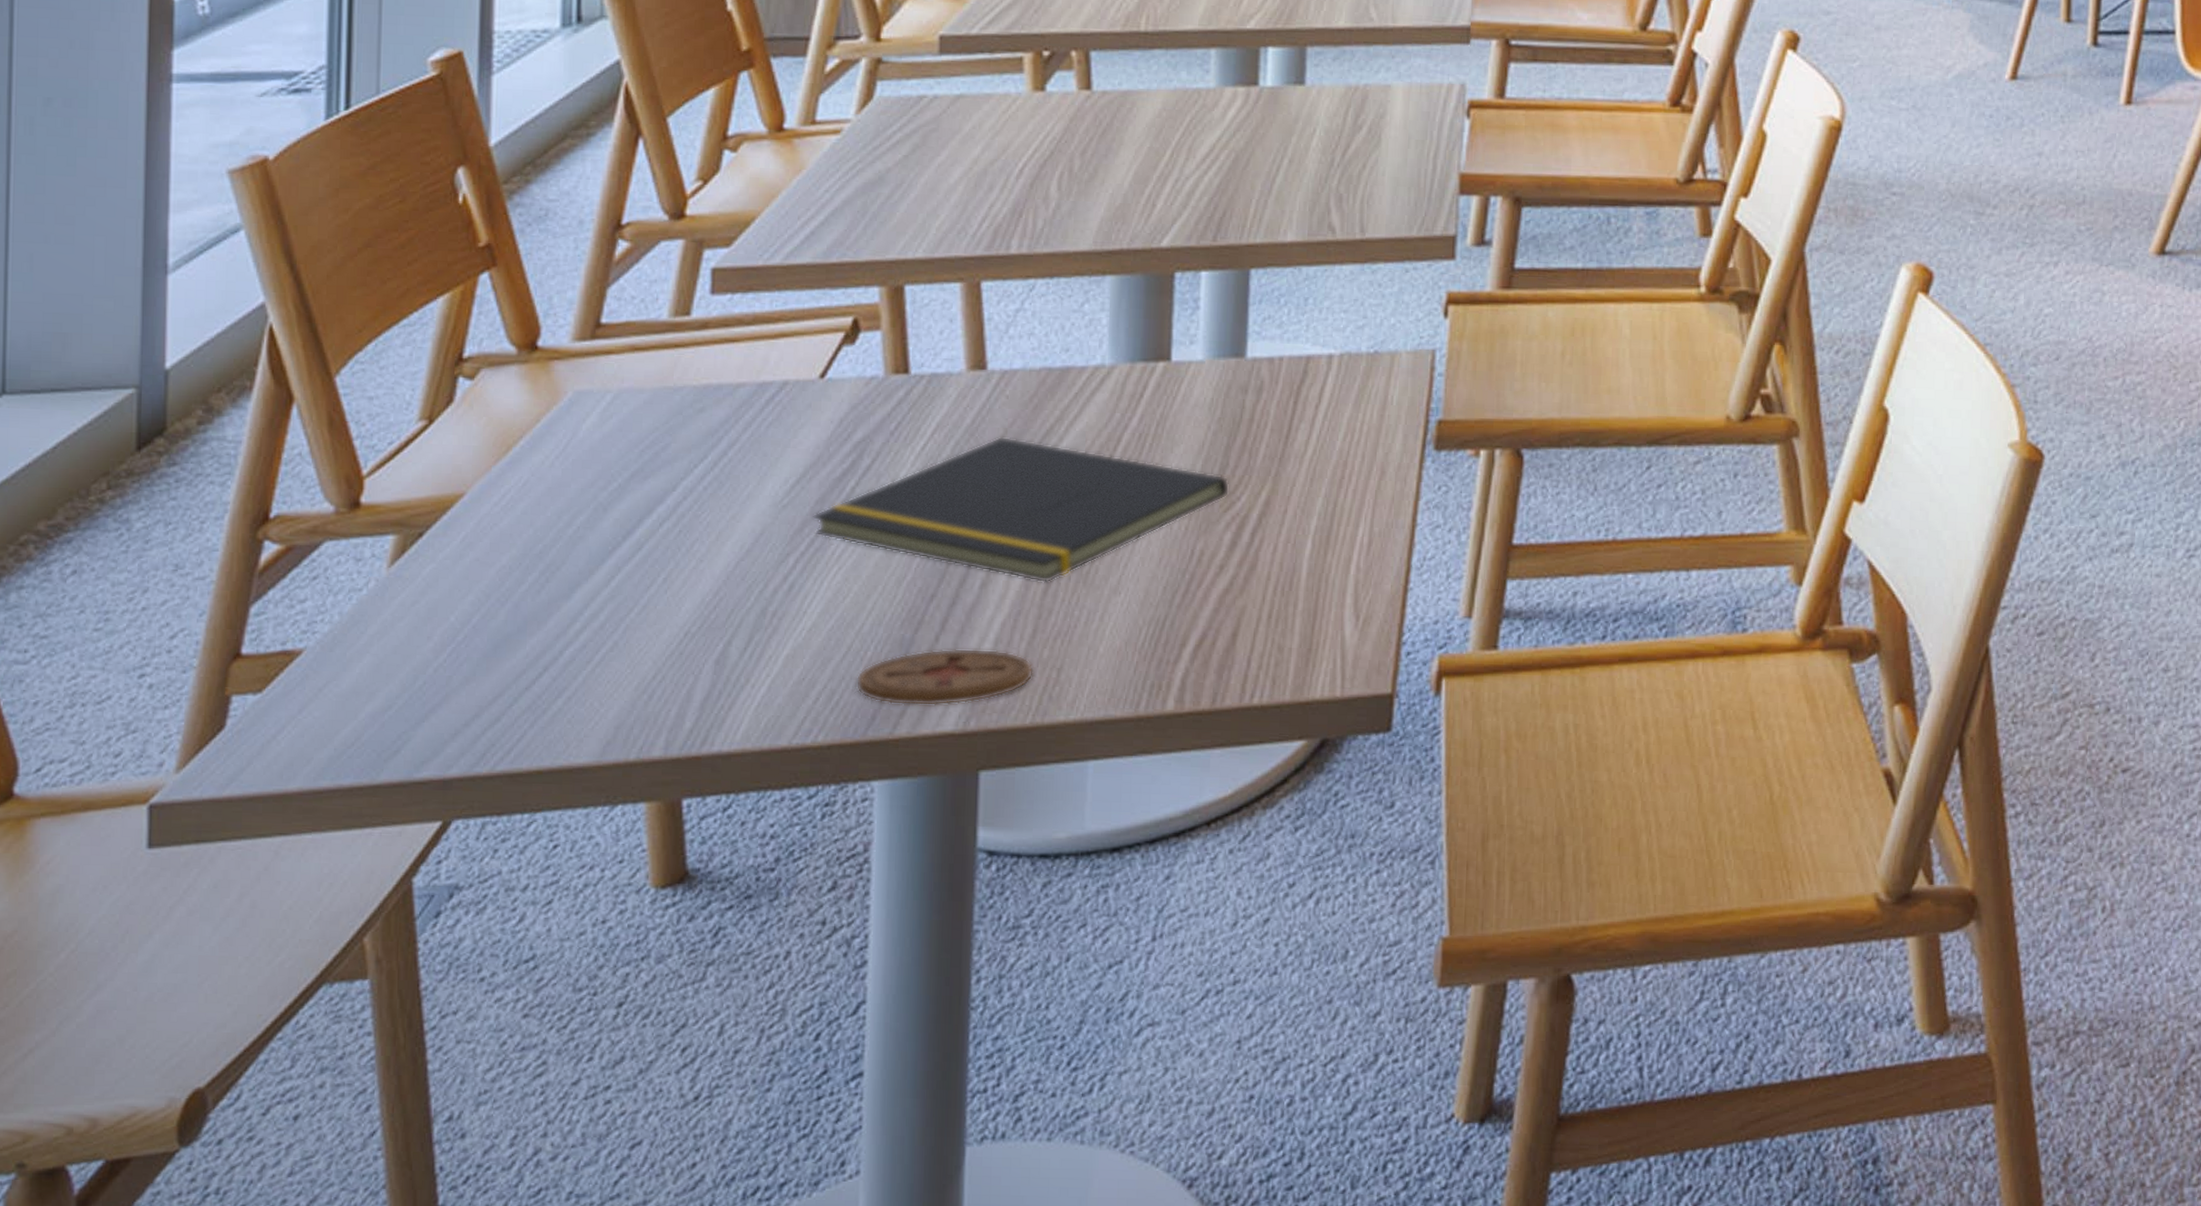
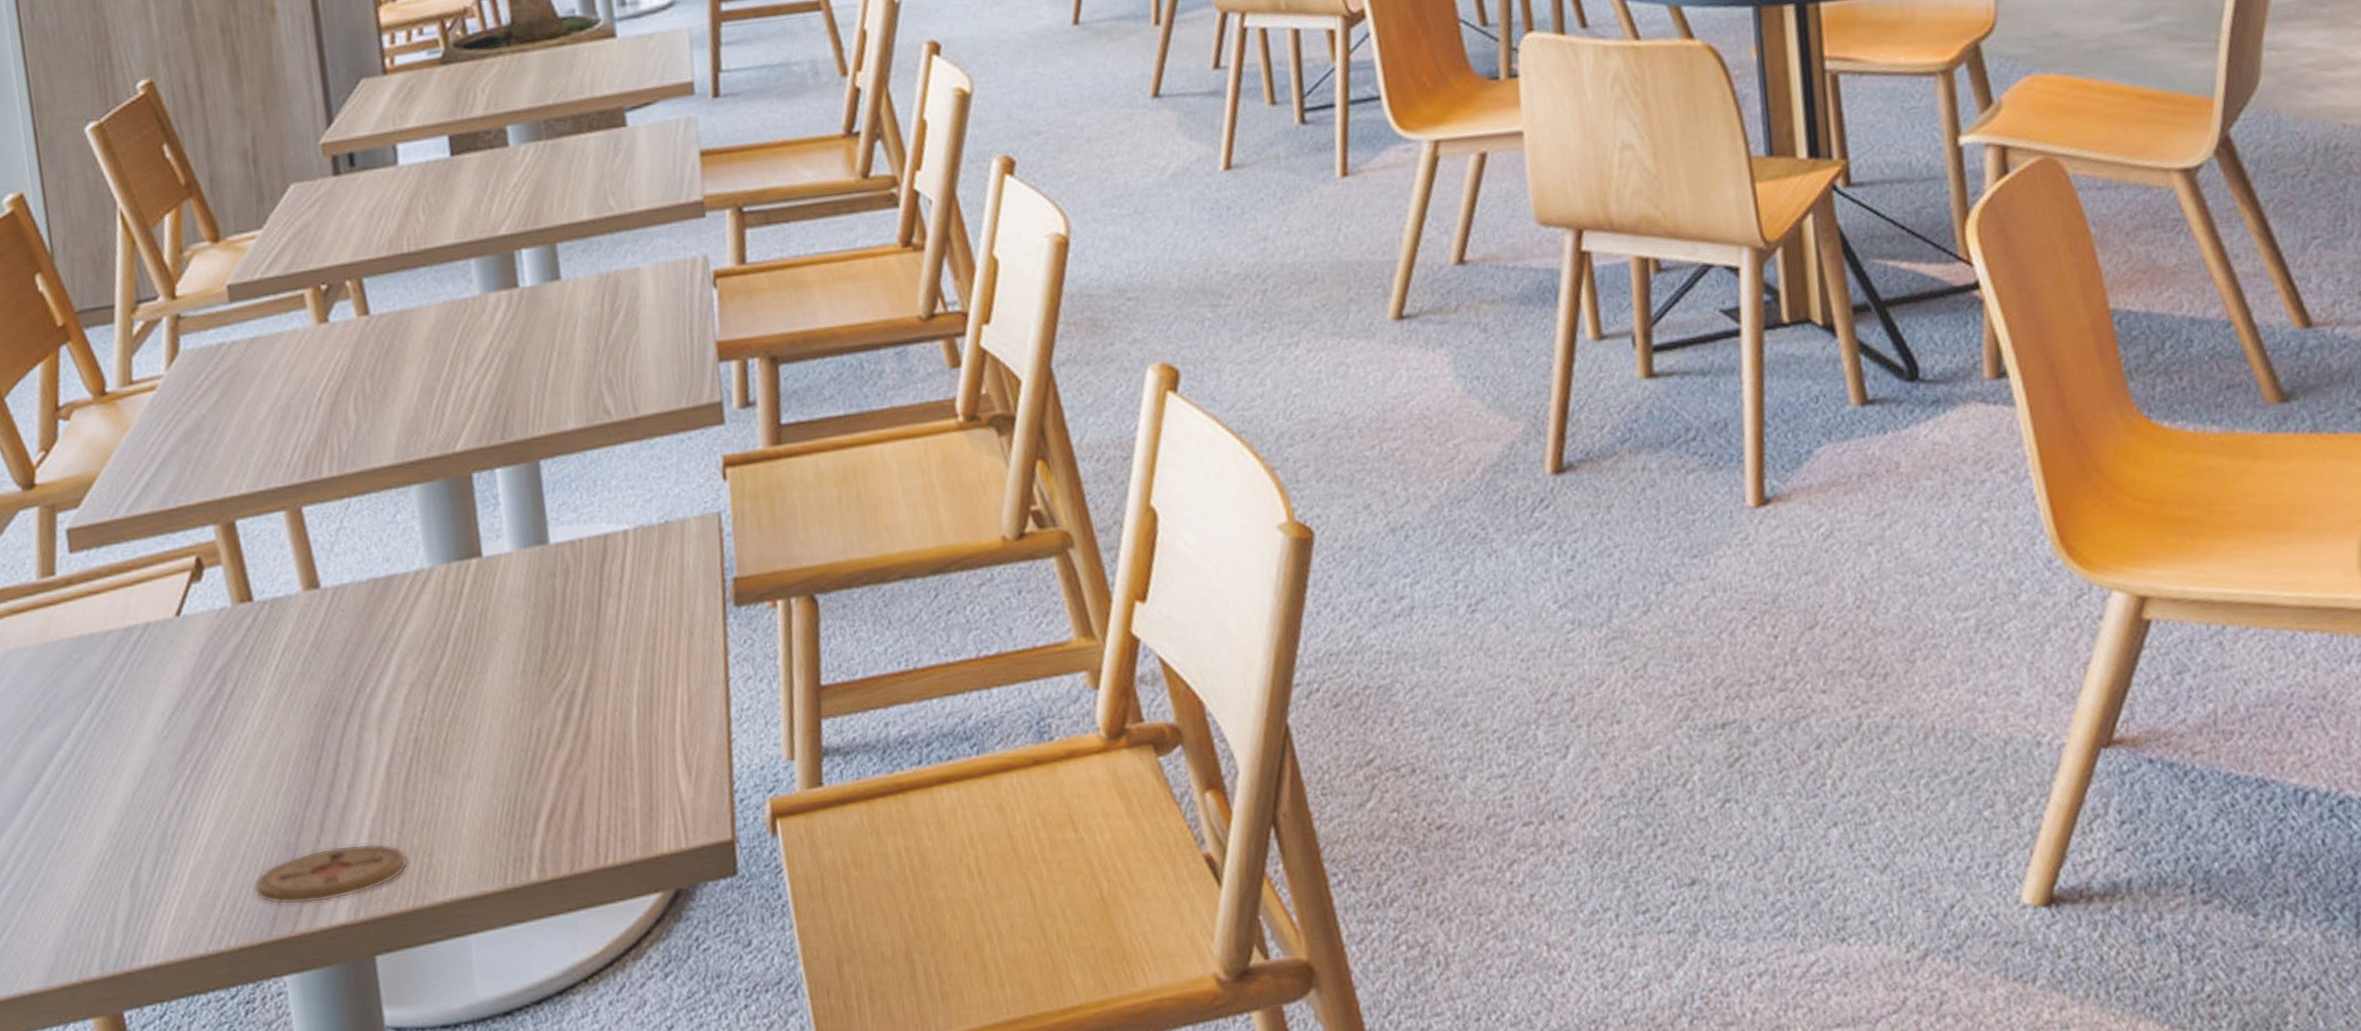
notepad: present [813,436,1230,583] -> none [191,647,555,778]

